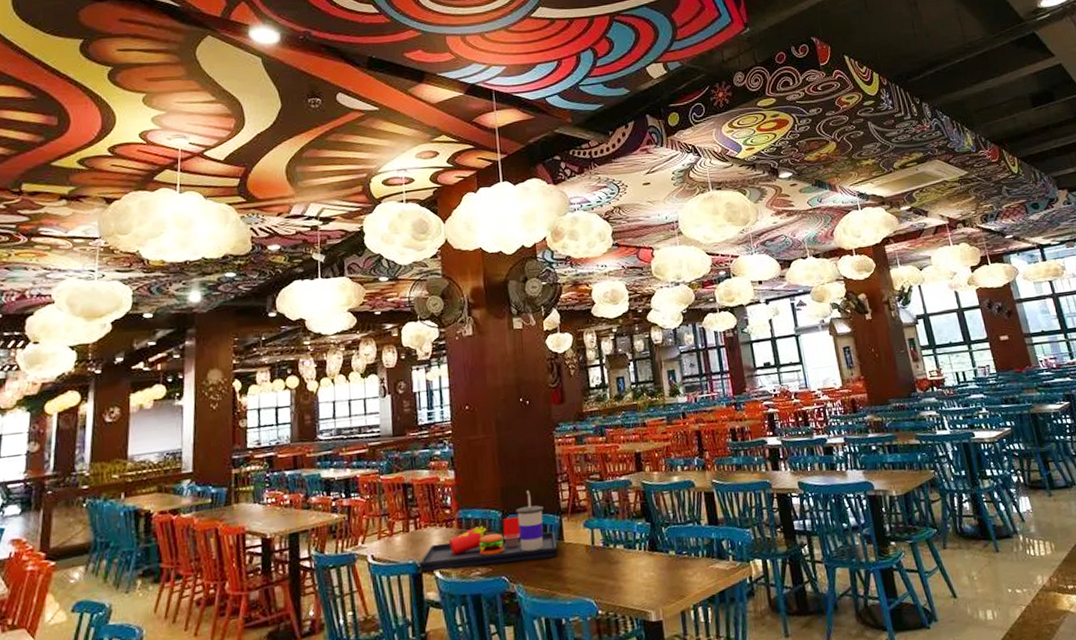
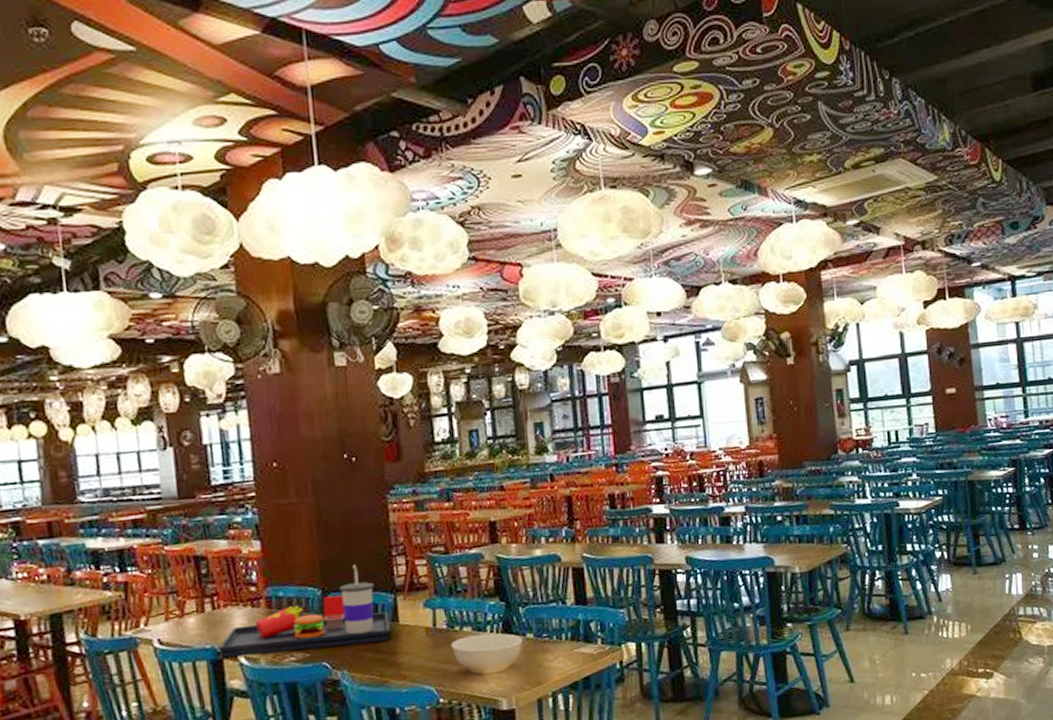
bowl: none [606,550,667,588] -> present [450,633,524,675]

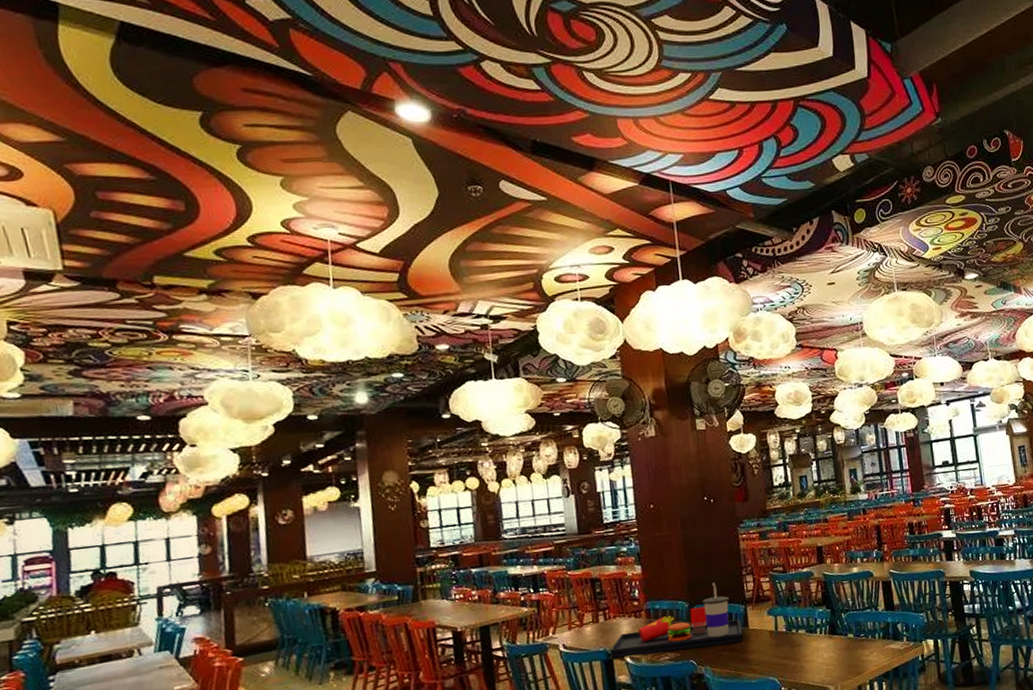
bowl: present [450,633,524,675] -> none [789,634,846,667]

